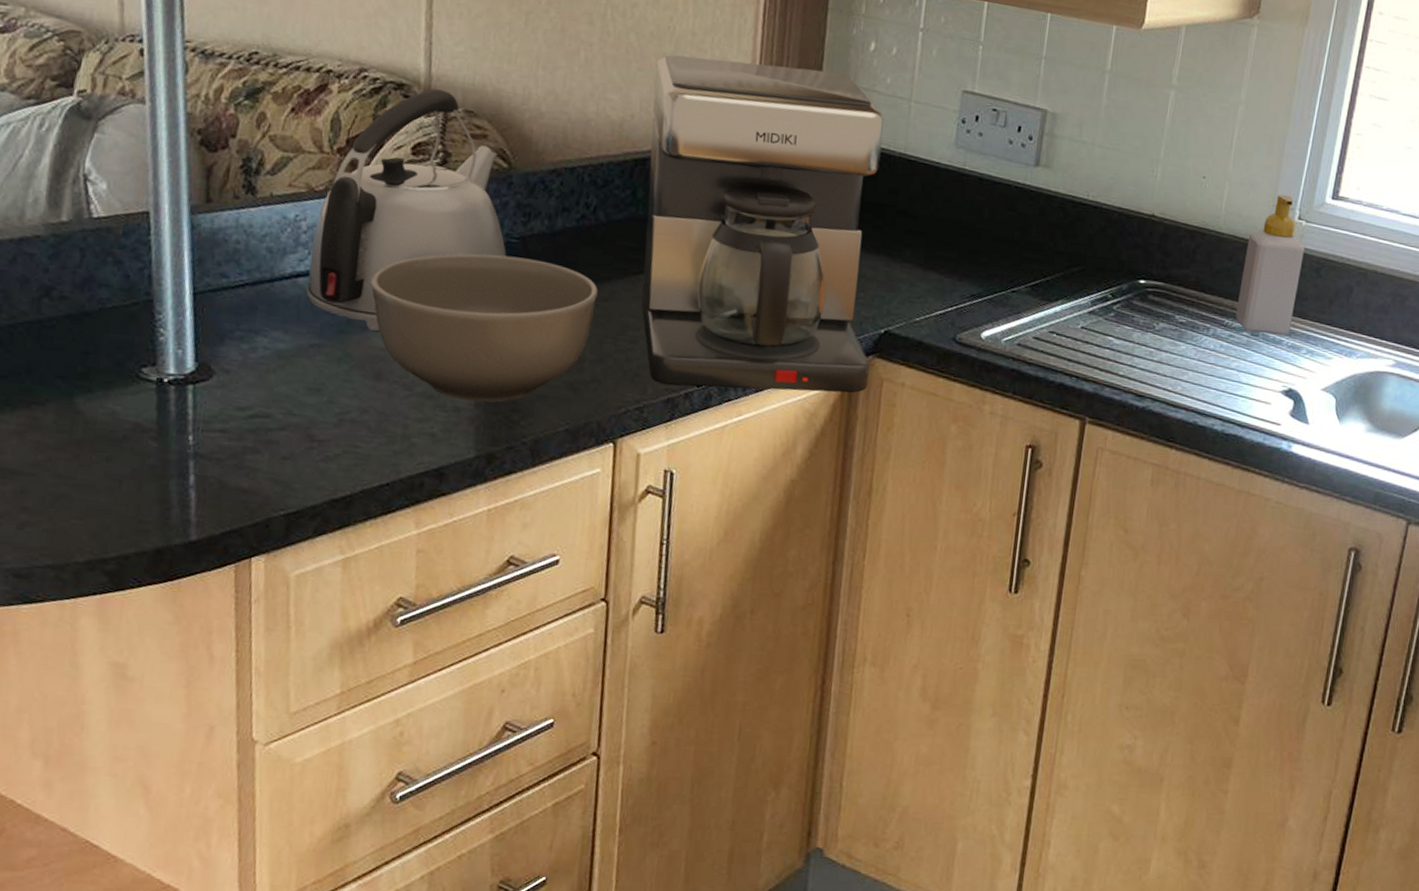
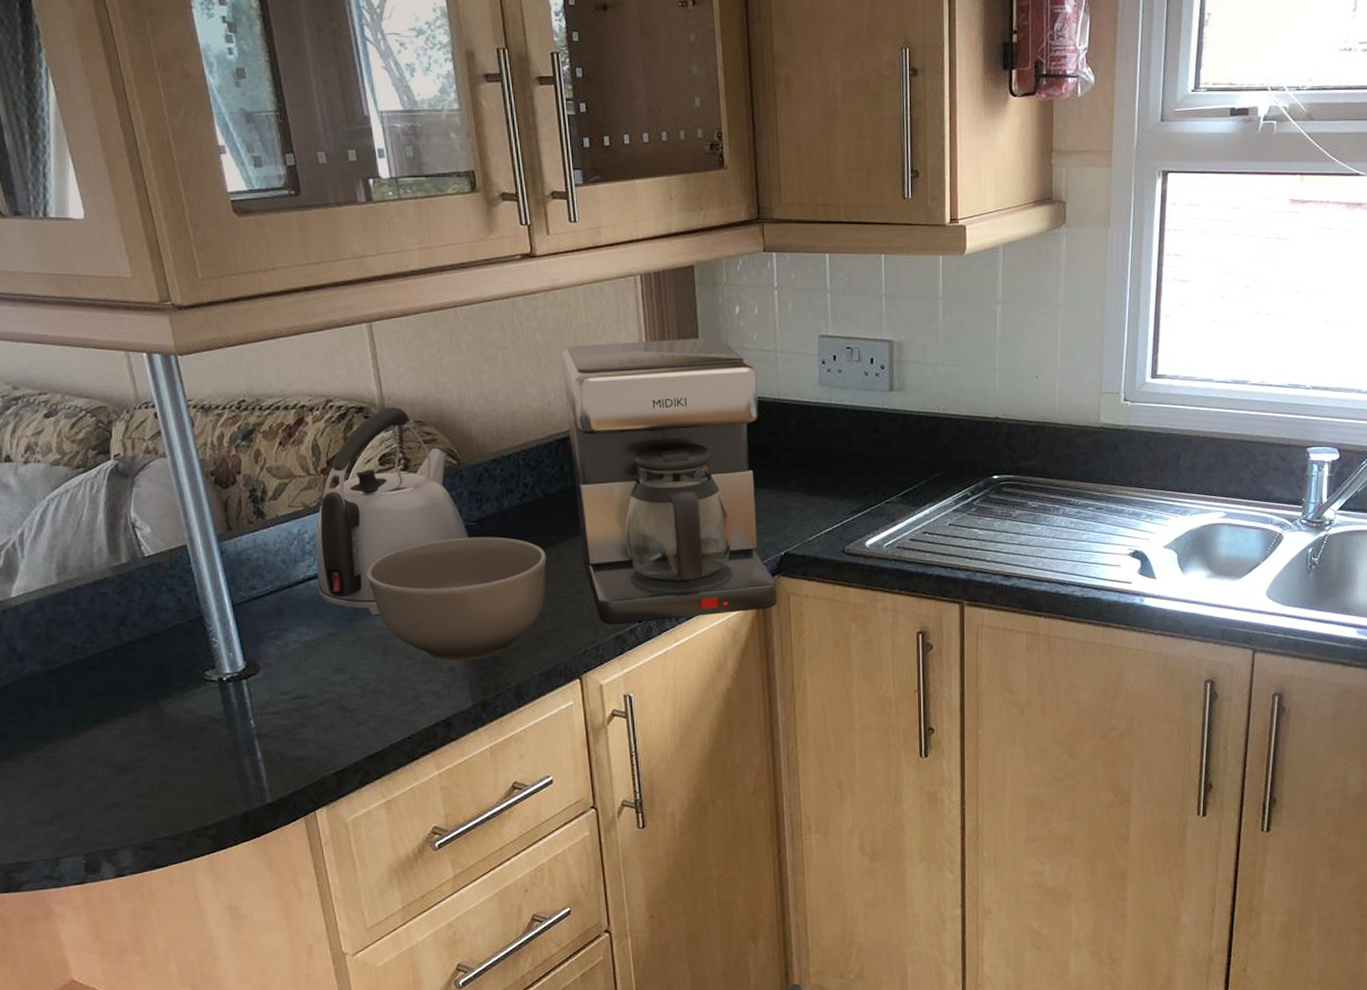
soap bottle: present [1235,194,1305,335] -> none [1080,381,1133,506]

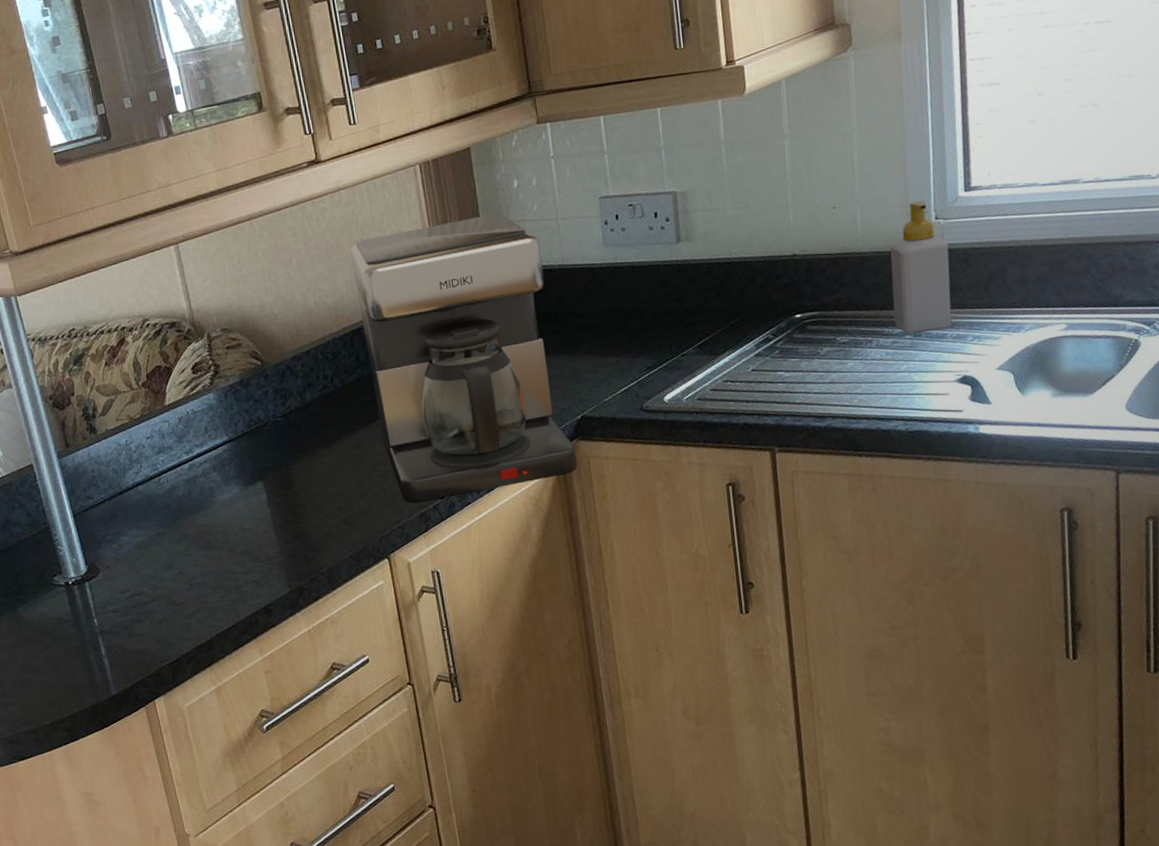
kettle: present [315,407,469,615] -> none [140,318,276,513]
bowl: present [366,537,547,662] -> none [186,429,350,551]
soap bottle: none [1080,381,1133,506] -> present [890,200,952,334]

